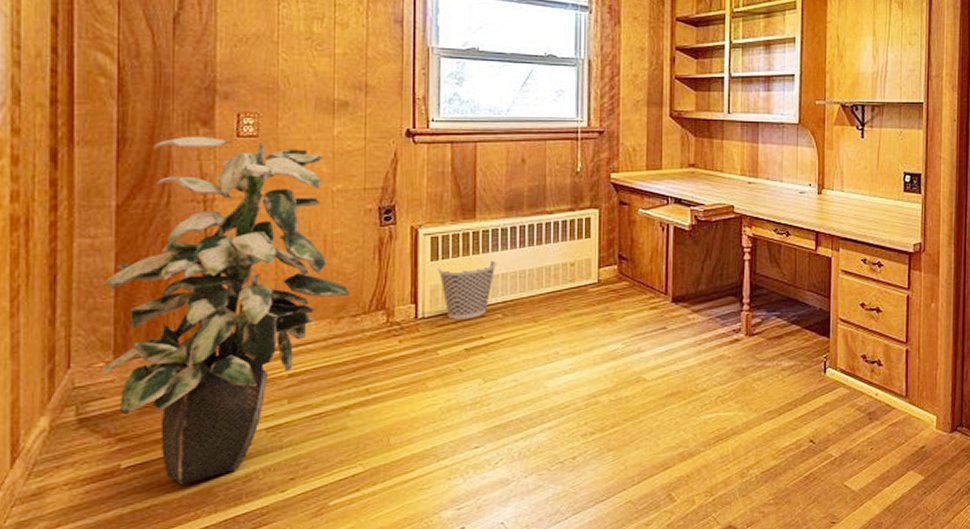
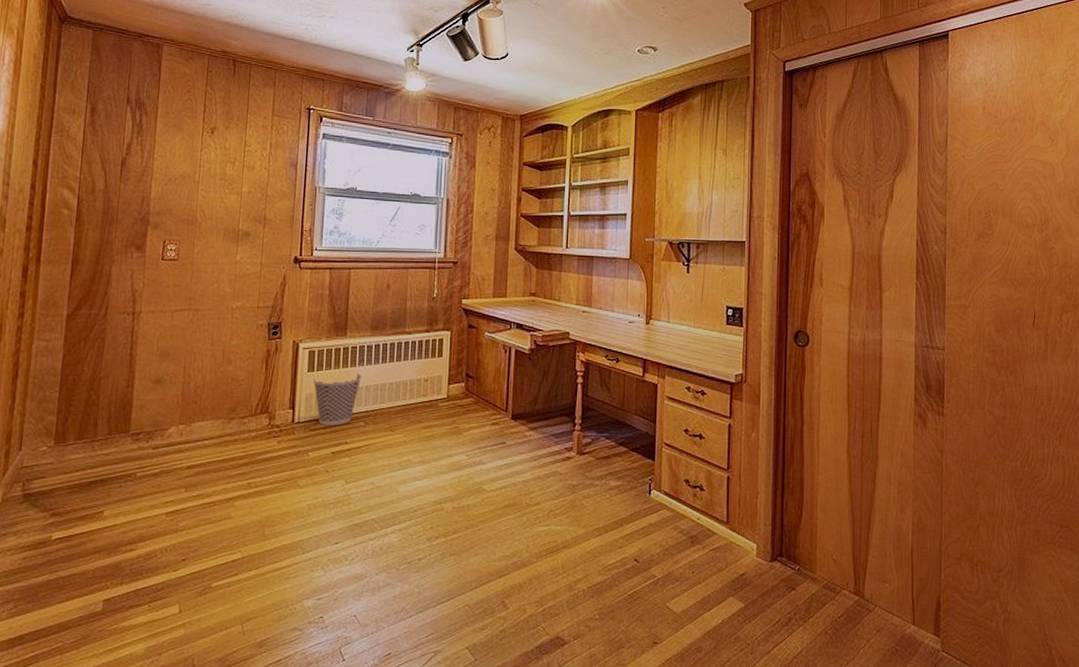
indoor plant: present [100,136,350,485] -> none [43,258,241,558]

